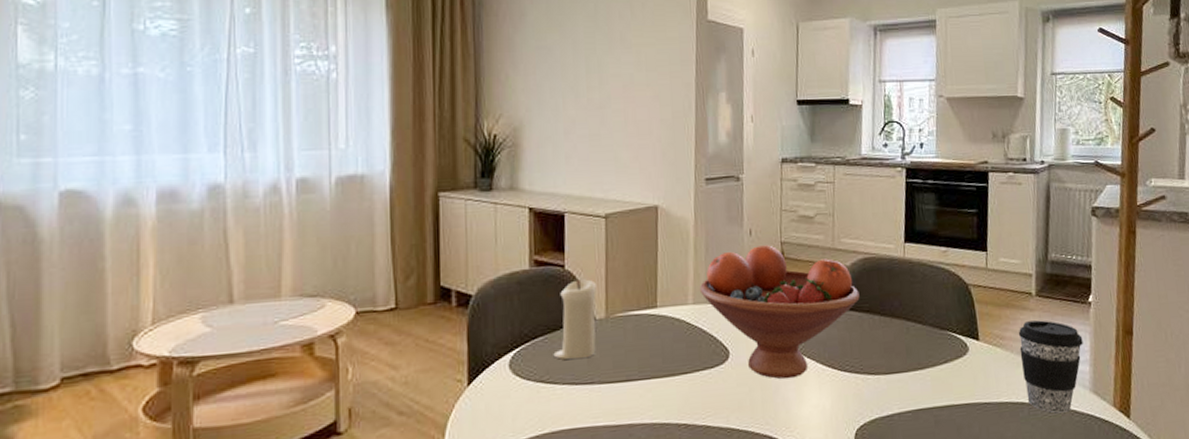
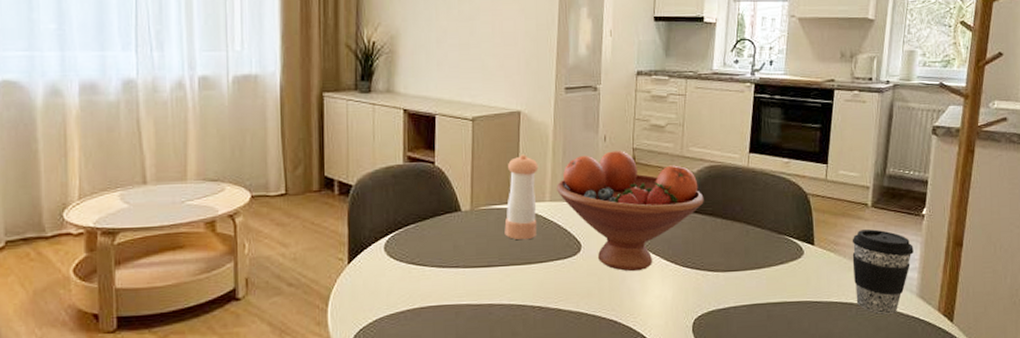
candle: present [553,279,596,360] -> none [423,175,463,246]
pepper shaker: none [643,253,680,350] -> present [504,154,539,240]

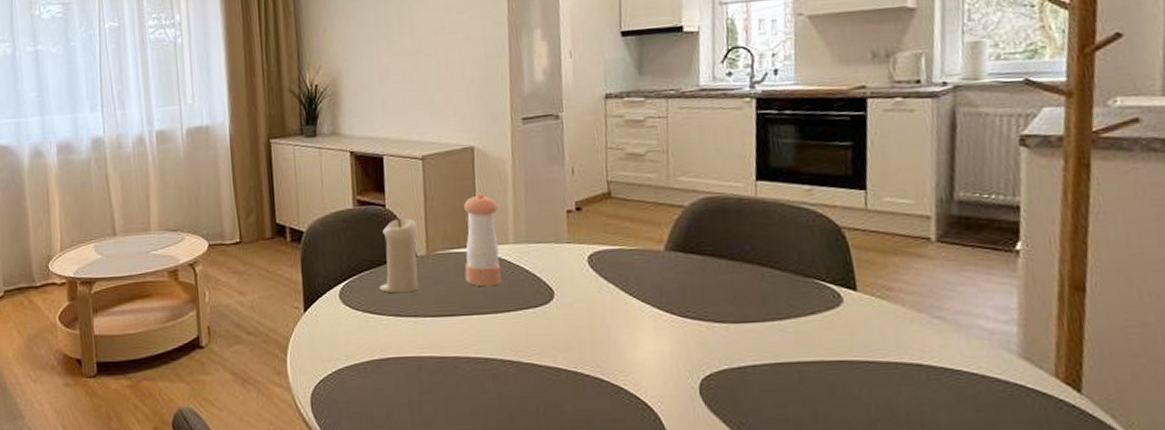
candle: none [423,175,463,246] -> present [379,218,419,294]
fruit bowl: present [557,151,704,272] -> none [520,184,702,322]
coffee cup: present [852,229,914,314] -> none [911,270,1008,380]

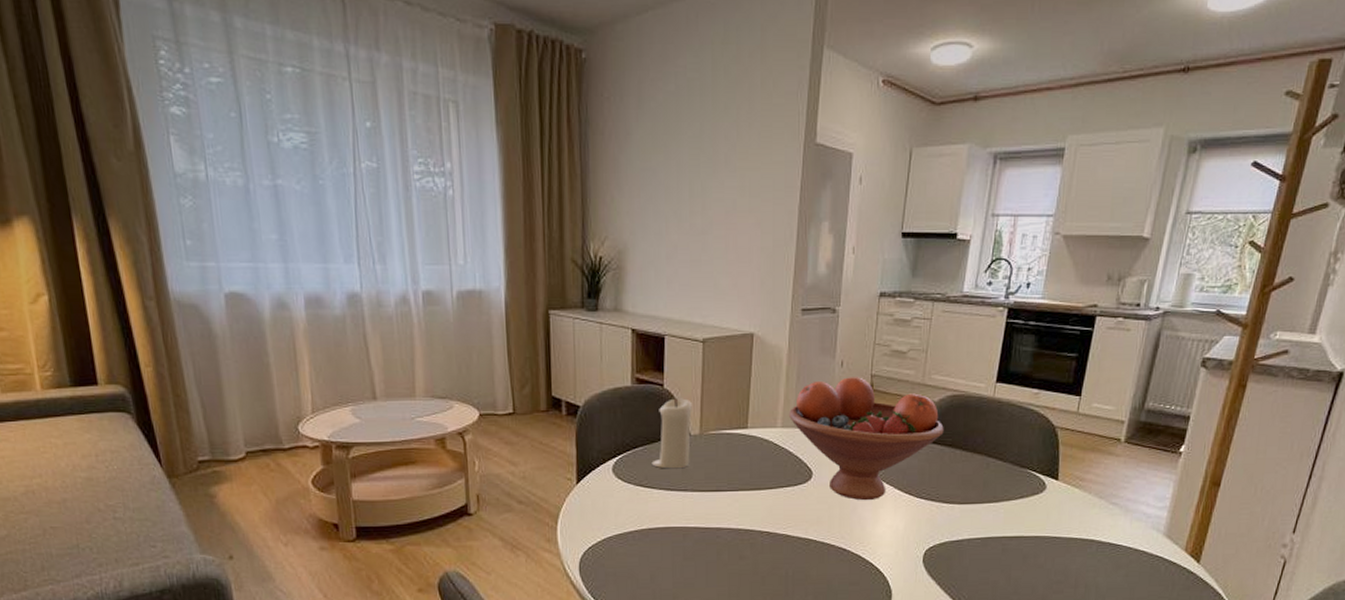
pepper shaker: present [464,193,502,287] -> none [734,378,771,466]
fruit bowl: none [520,184,702,322] -> present [789,377,944,501]

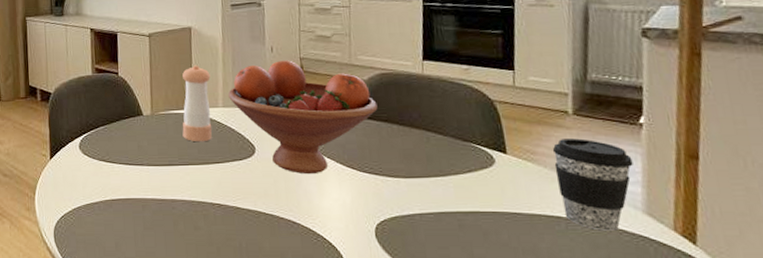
candle: present [651,398,692,469] -> none [111,84,144,146]
pepper shaker: none [734,378,771,466] -> present [182,65,212,142]
coffee cup: none [1097,466,1166,552] -> present [552,138,633,231]

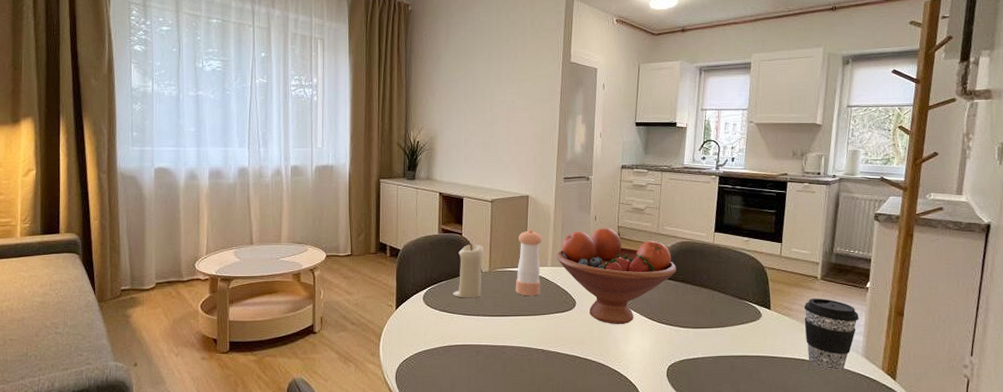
candle: none [111,84,144,146] -> present [452,244,483,298]

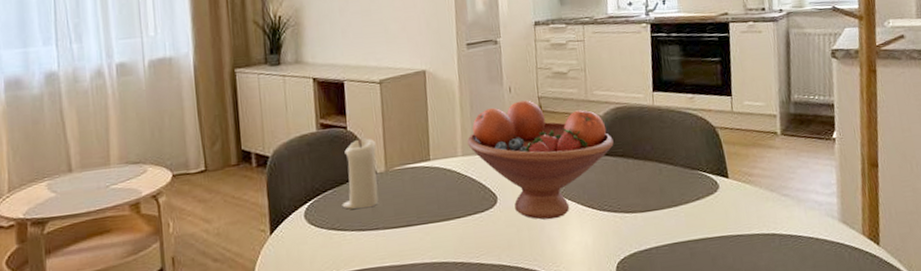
pepper shaker: present [515,229,542,296] -> none [418,112,452,197]
coffee cup: present [803,298,859,370] -> none [765,157,830,243]

